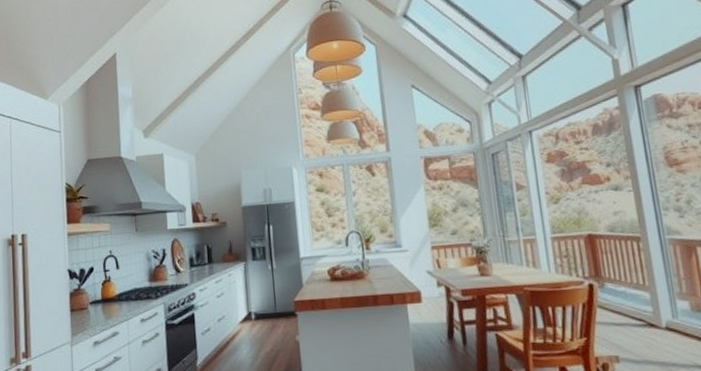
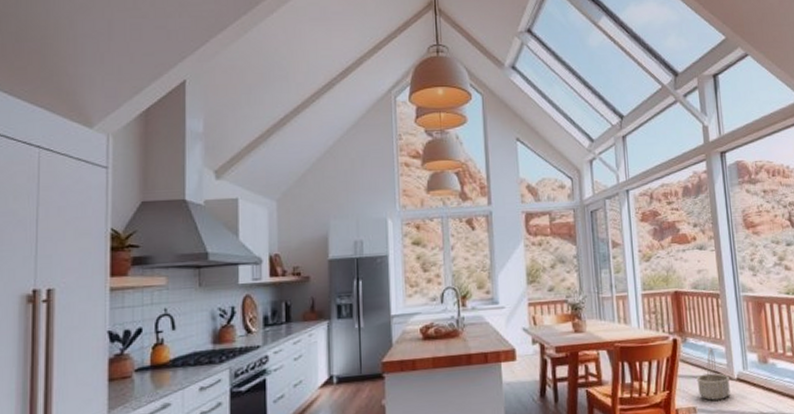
basket: none [617,293,658,350] -> present [696,347,730,401]

